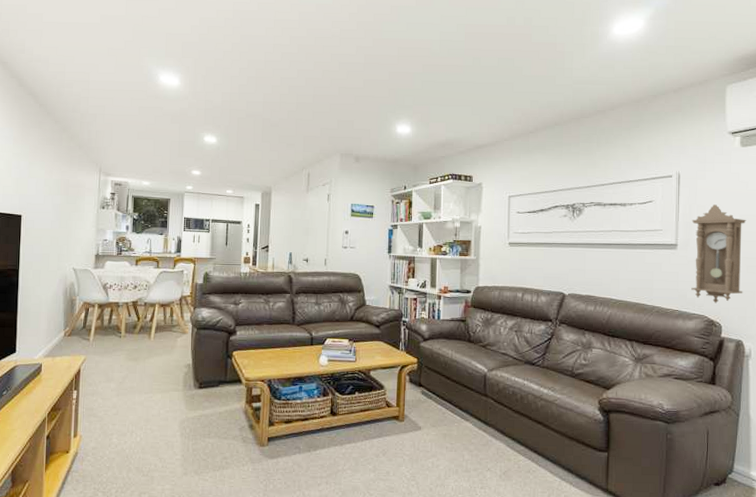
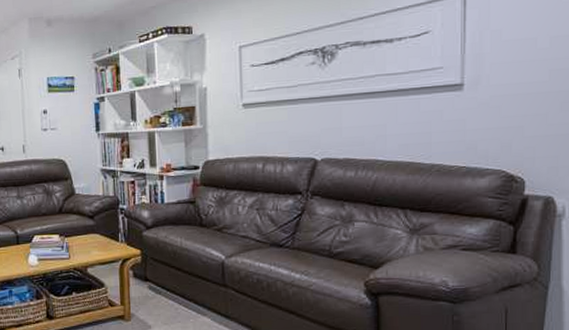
pendulum clock: present [691,204,747,304] -> none [483,26,560,154]

